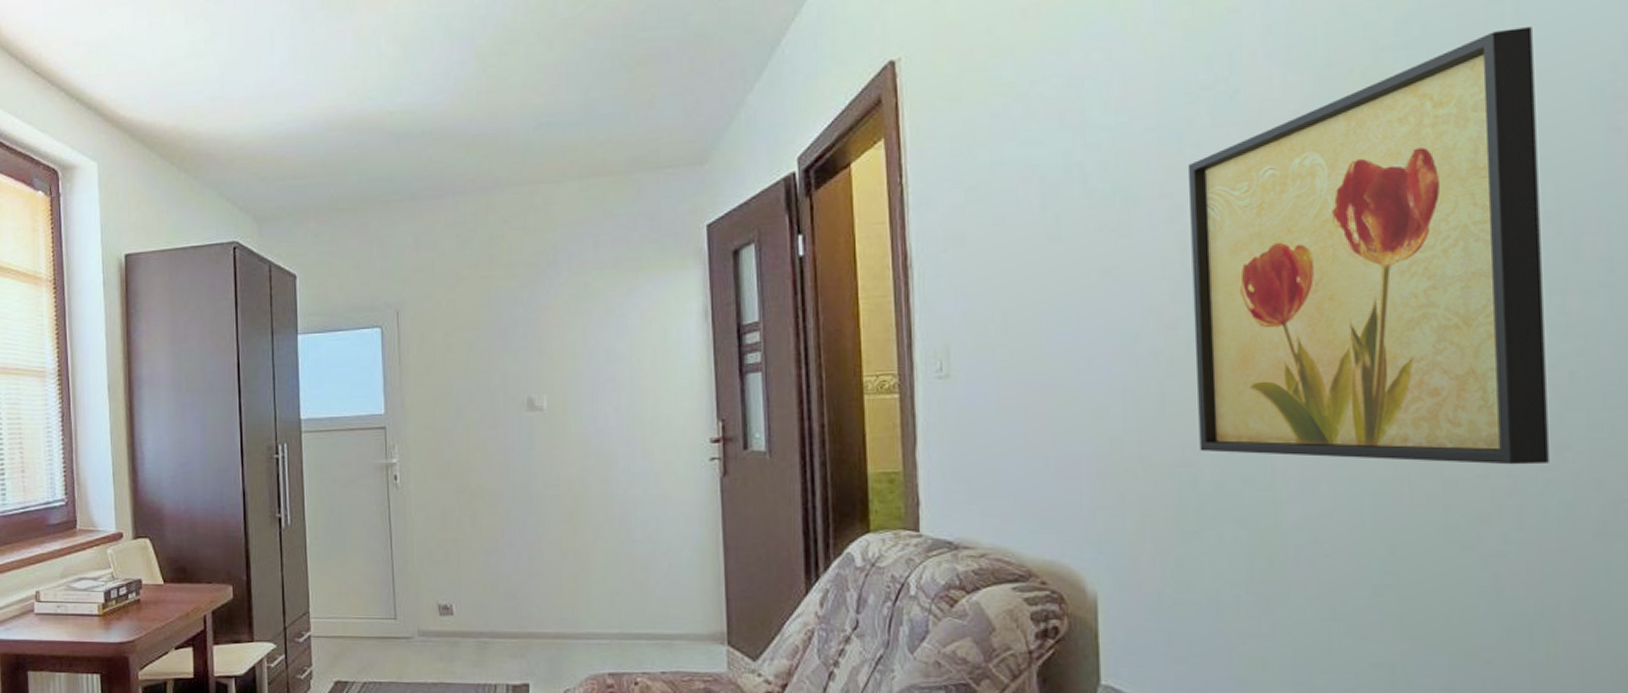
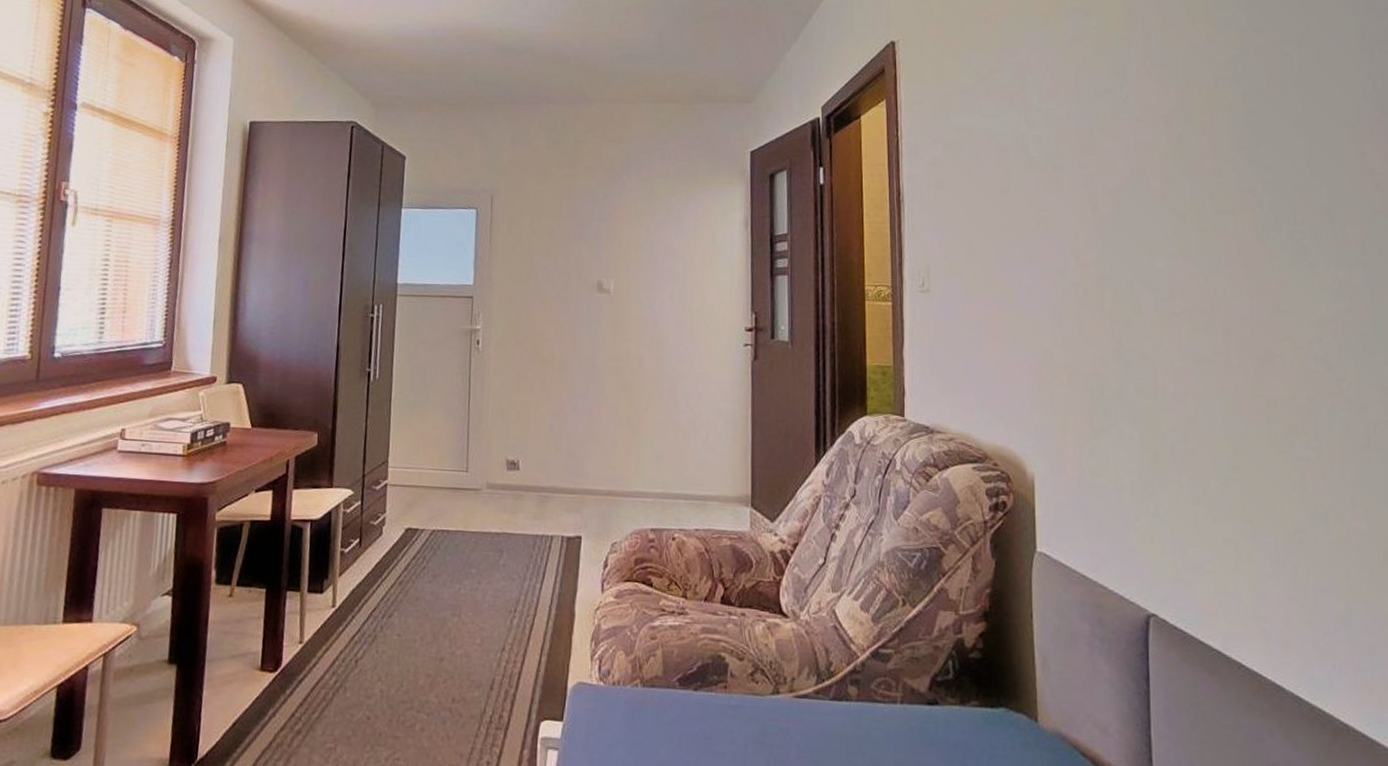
wall art: present [1187,27,1549,465] -> none [1096,75,1333,391]

